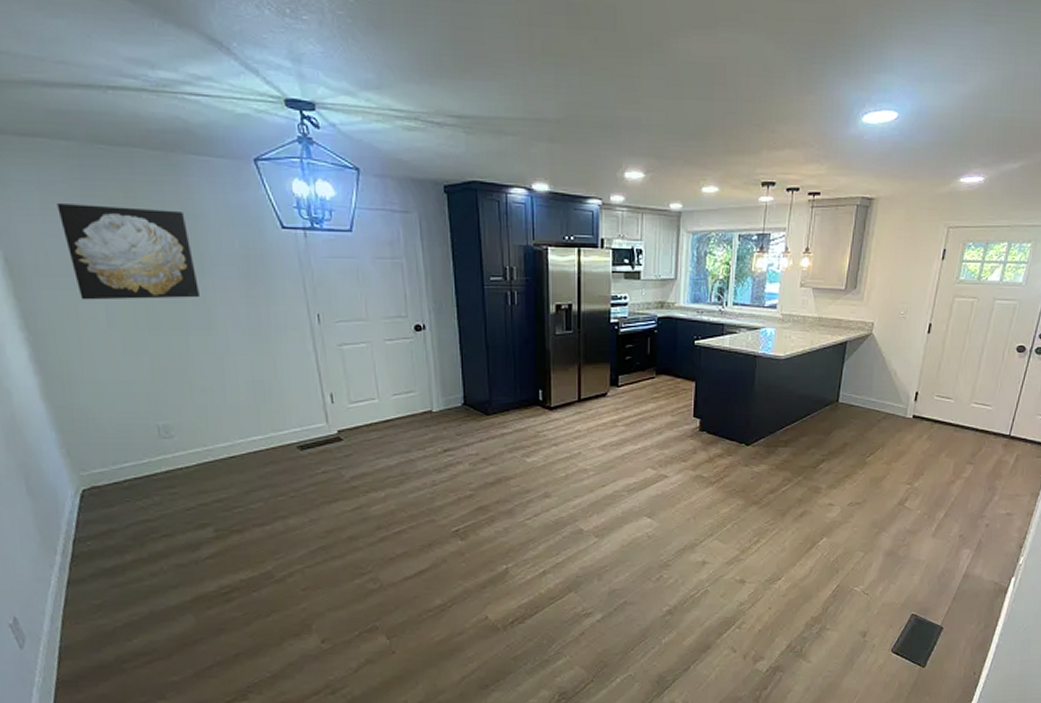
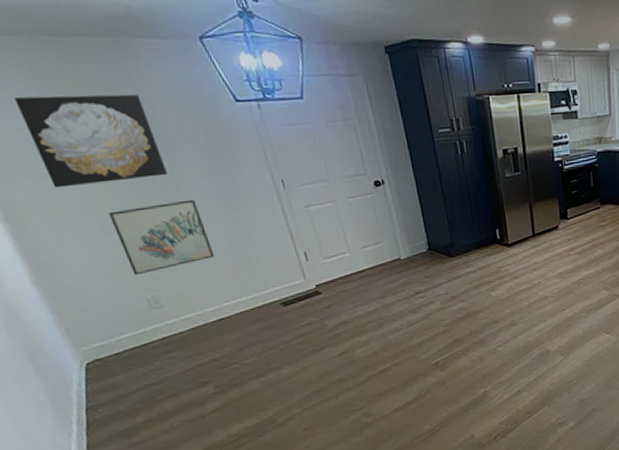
wall art: none [133,325,236,401] -> present [109,199,215,276]

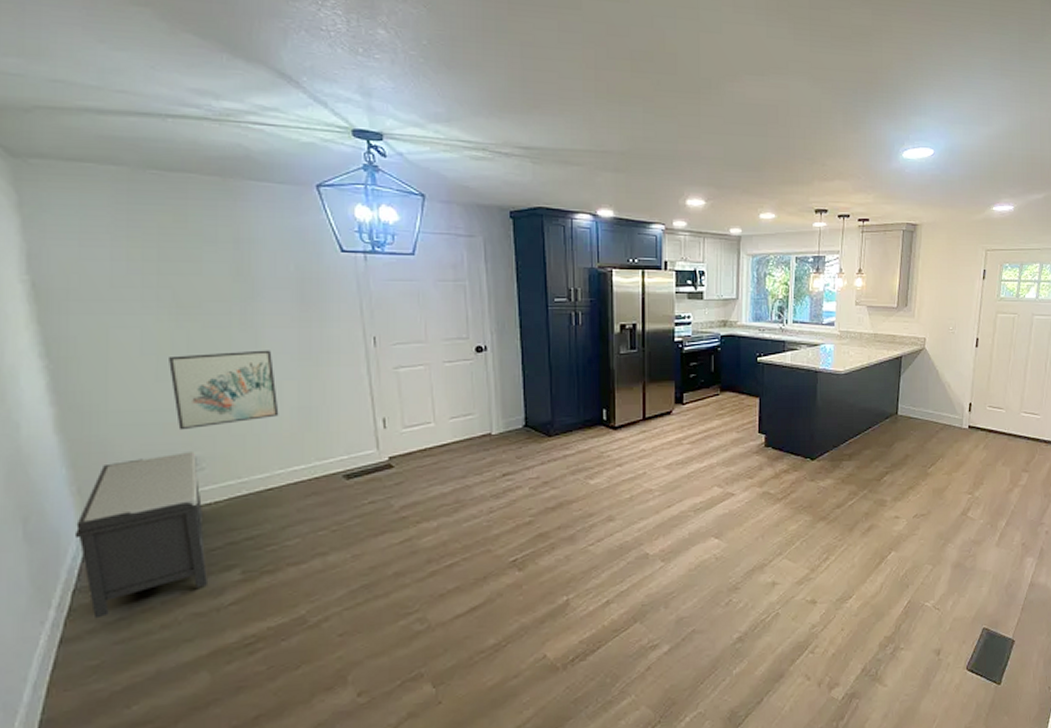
wall art: present [14,94,167,188] -> none [98,226,247,325]
bench: none [72,293,190,429] -> present [74,452,207,619]

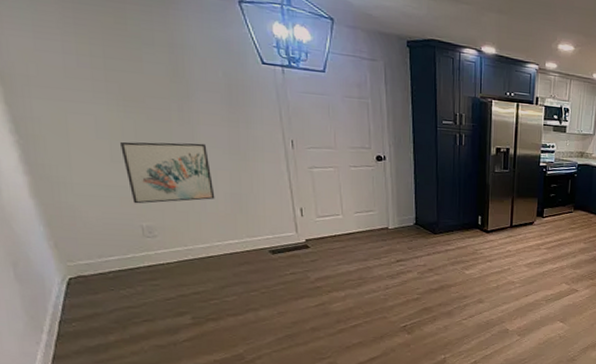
bench: present [74,452,207,619] -> none [55,221,165,344]

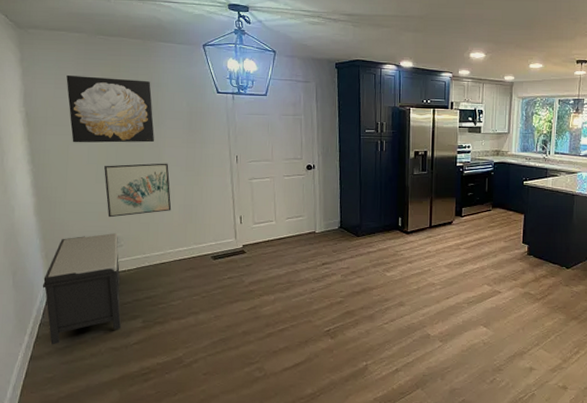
wall art: none [49,21,184,118] -> present [66,74,154,143]
bench: none [55,221,165,344] -> present [42,233,121,345]

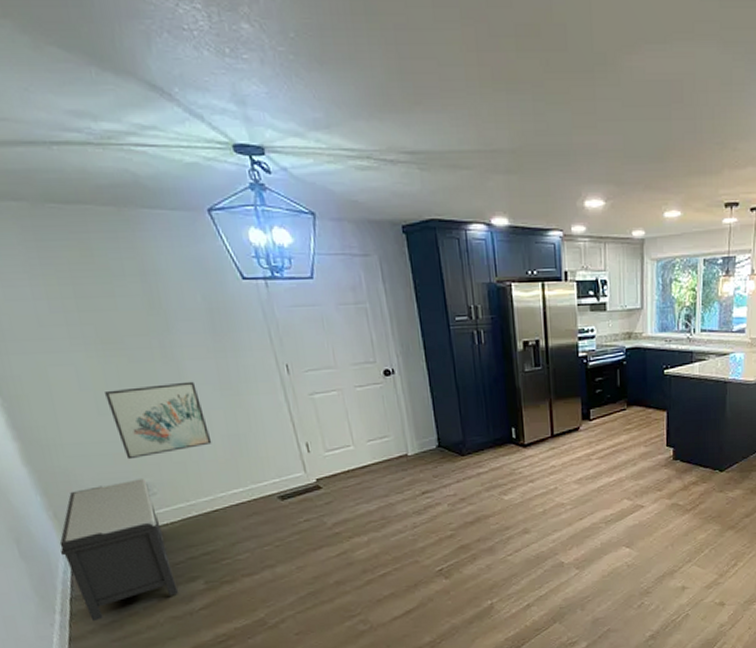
wall art: present [66,74,154,143] -> none [15,265,167,364]

